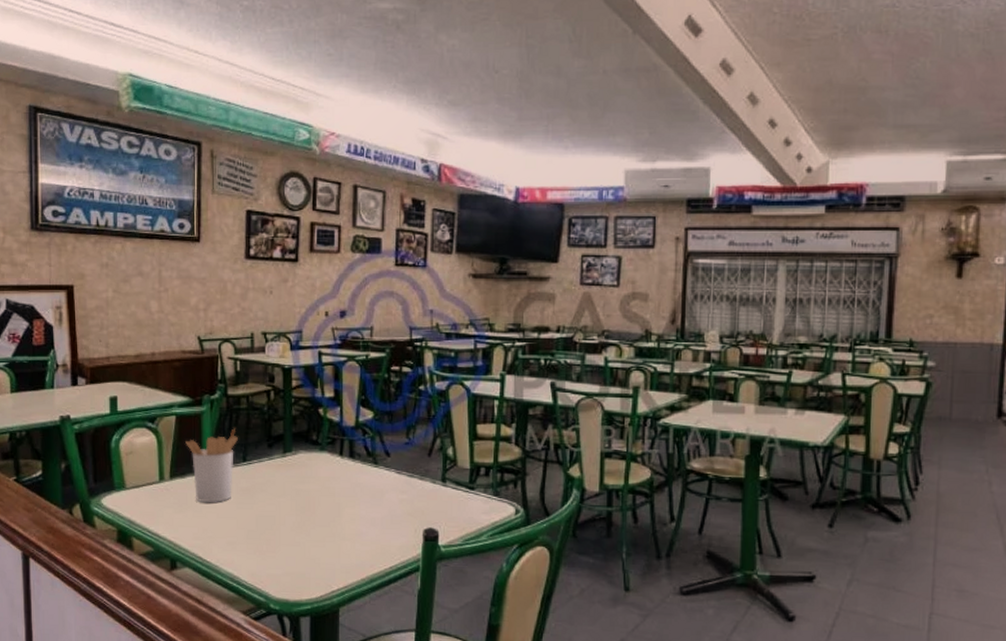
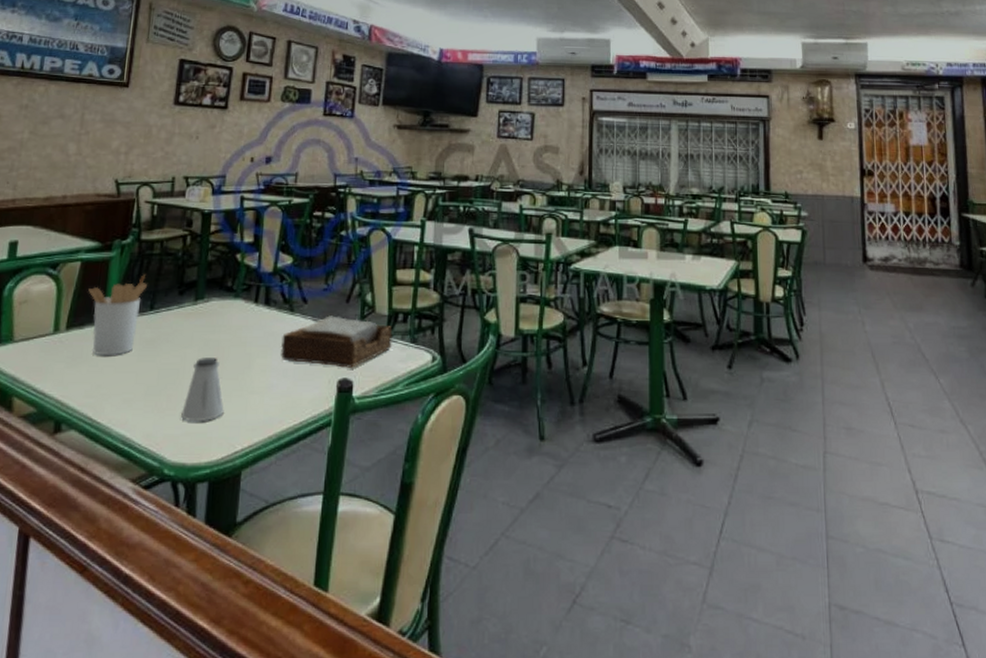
saltshaker: none [281,506,319,564] -> present [181,358,224,422]
napkin holder: none [367,468,475,518] -> present [280,315,392,368]

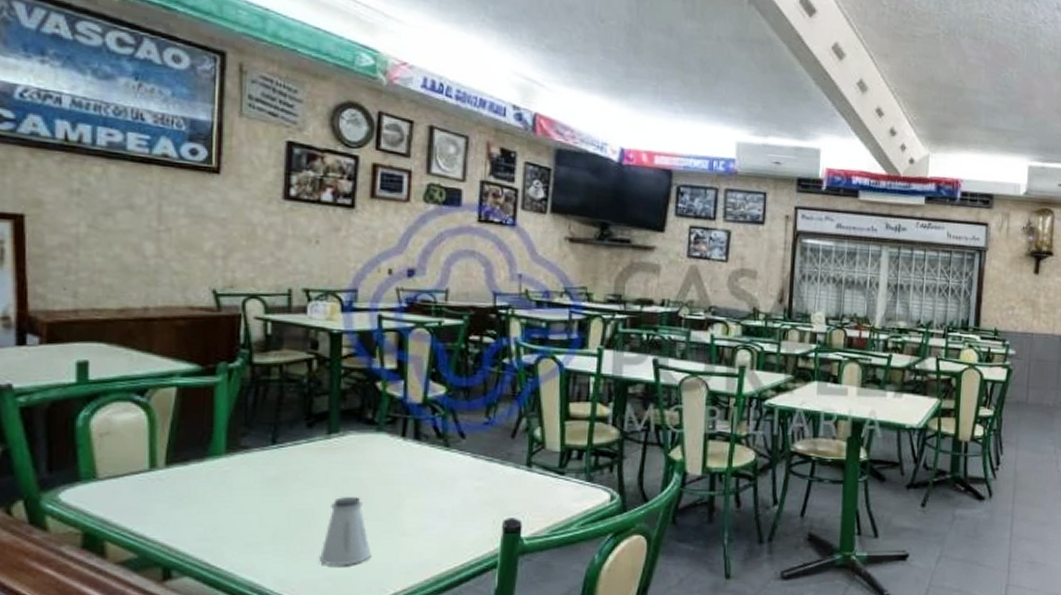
utensil holder: present [88,275,147,356] -> none [190,404,266,496]
napkin holder: present [280,315,392,368] -> none [435,452,565,508]

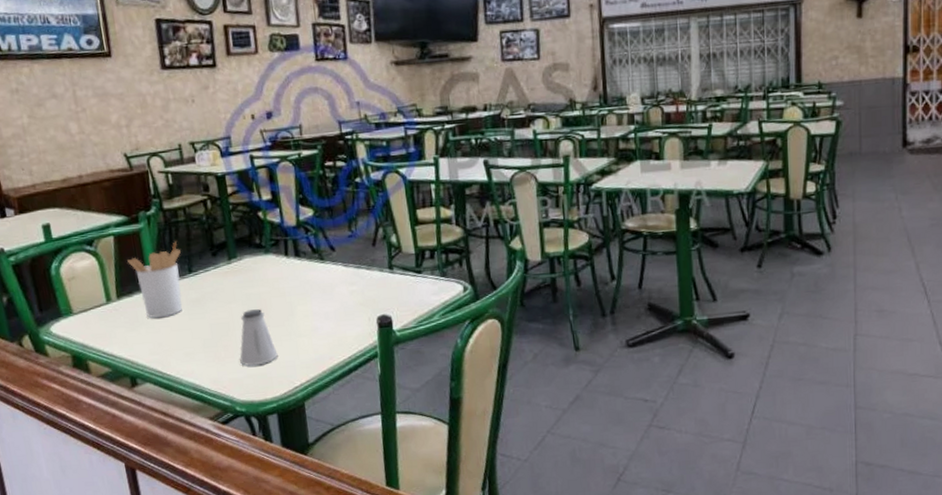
utensil holder: none [190,404,266,496] -> present [127,241,183,319]

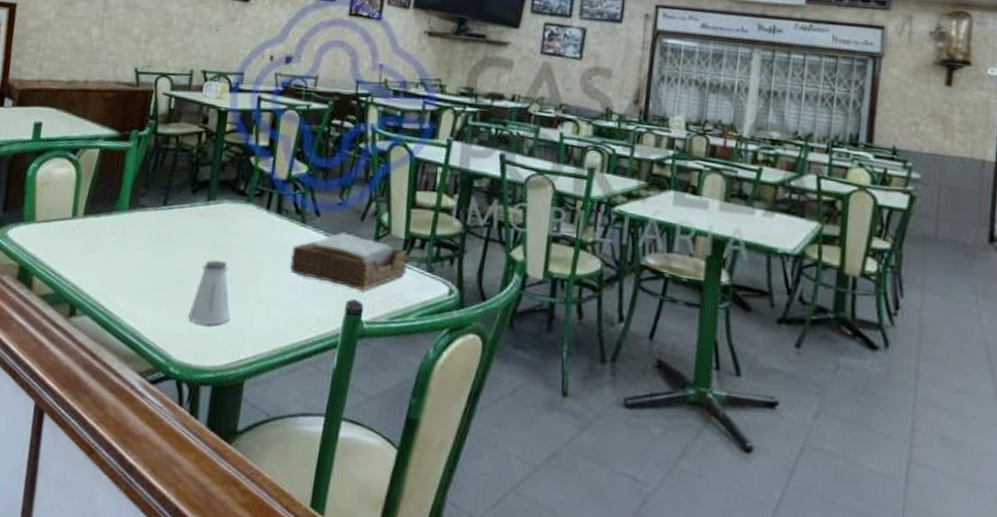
utensil holder: present [127,241,183,319] -> none [105,169,161,247]
napkin holder: none [317,259,423,306] -> present [290,232,408,290]

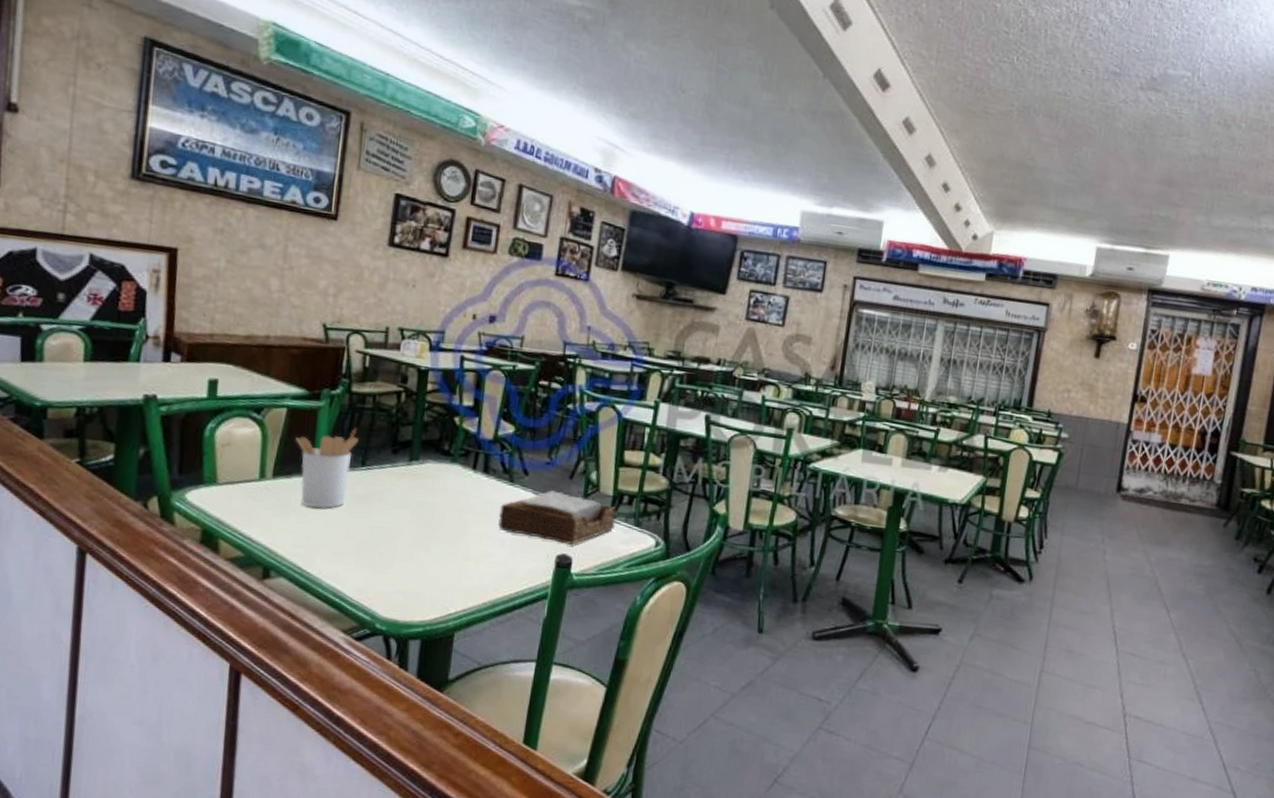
utensil holder: none [105,169,161,247] -> present [295,429,358,508]
saltshaker: present [188,260,231,325] -> none [394,519,438,582]

